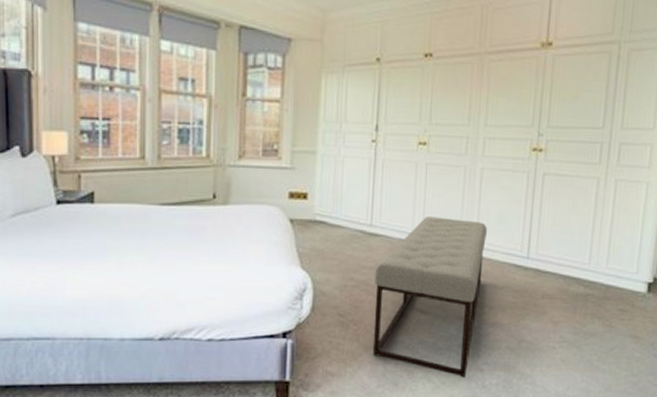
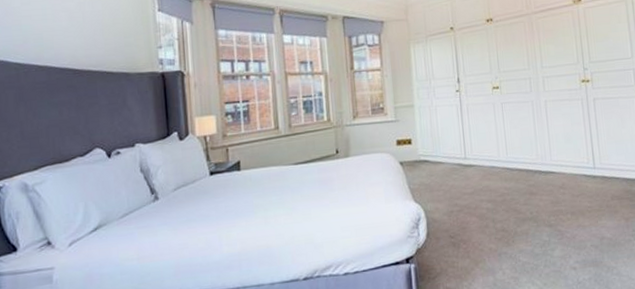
bench: present [372,216,487,378] -> none [474,143,563,277]

